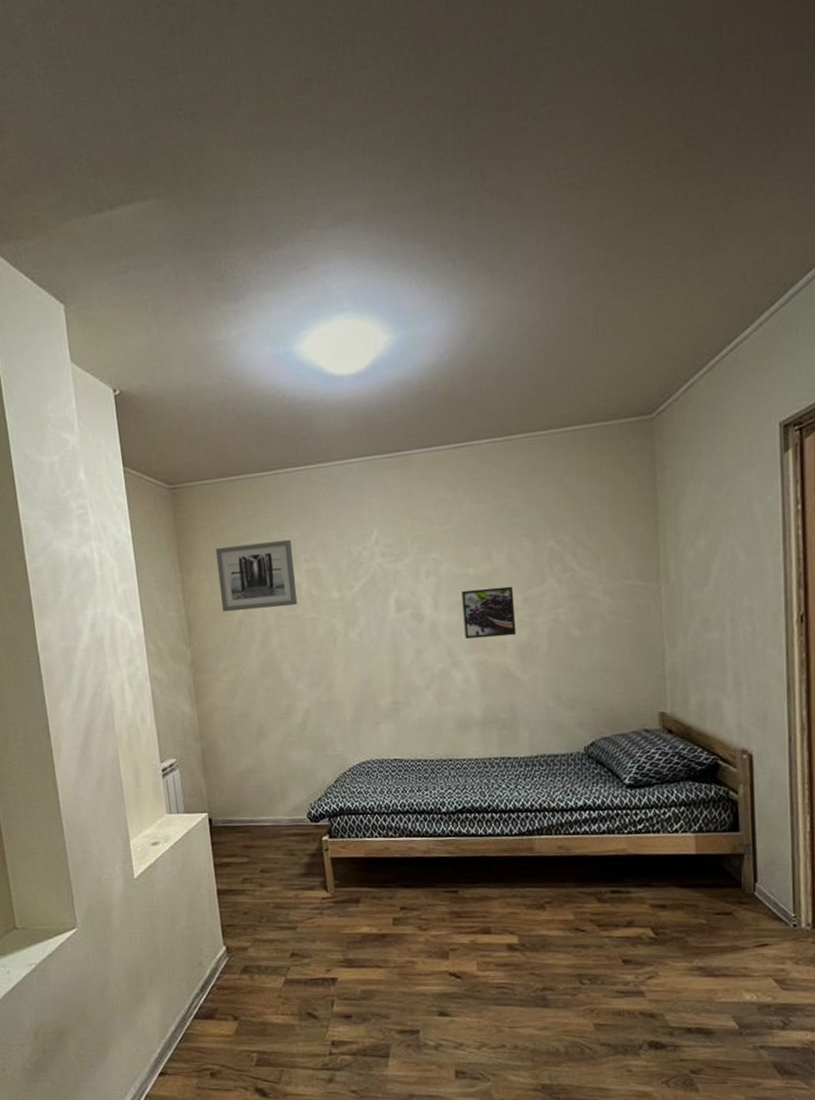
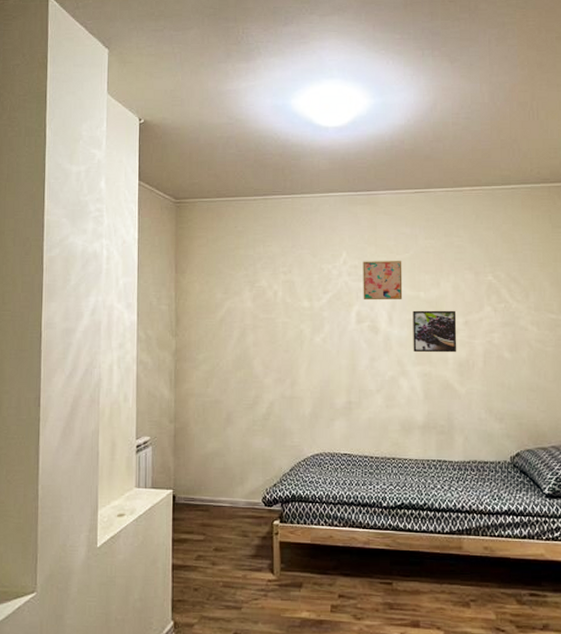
wall art: present [215,540,298,613] -> none [207,254,273,310]
wall art: none [398,533,449,584] -> present [363,261,403,301]

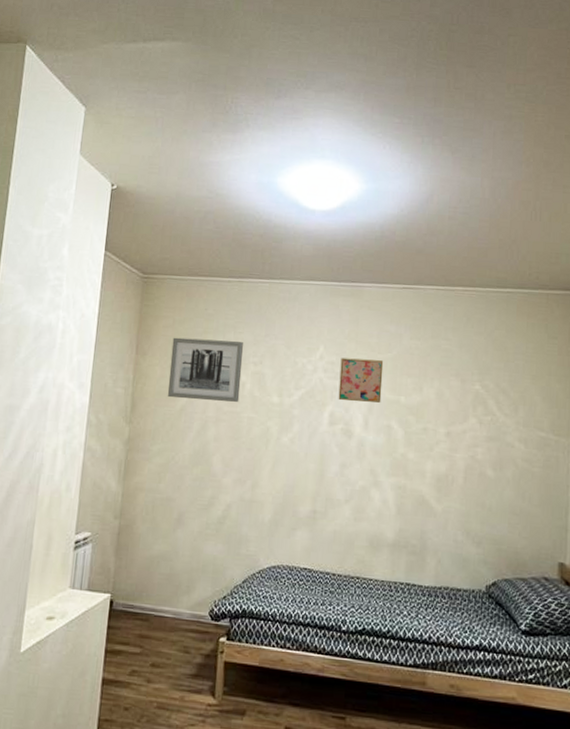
wall art: none [207,254,273,310] -> present [167,337,244,402]
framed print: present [413,310,457,353] -> none [388,415,438,466]

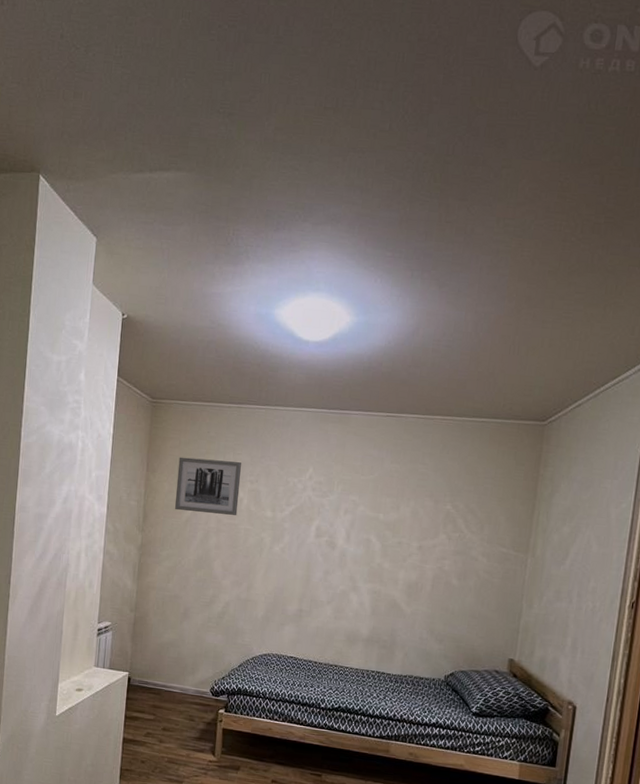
wall art: present [338,357,384,403] -> none [324,478,366,519]

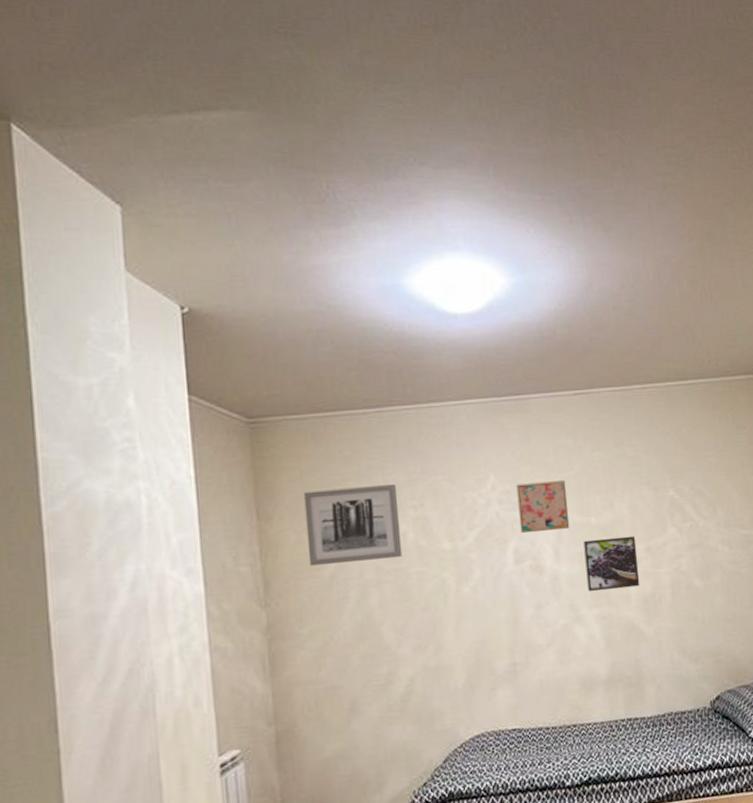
wall art: none [324,478,366,519] -> present [516,480,570,534]
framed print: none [366,530,412,575] -> present [583,535,640,592]

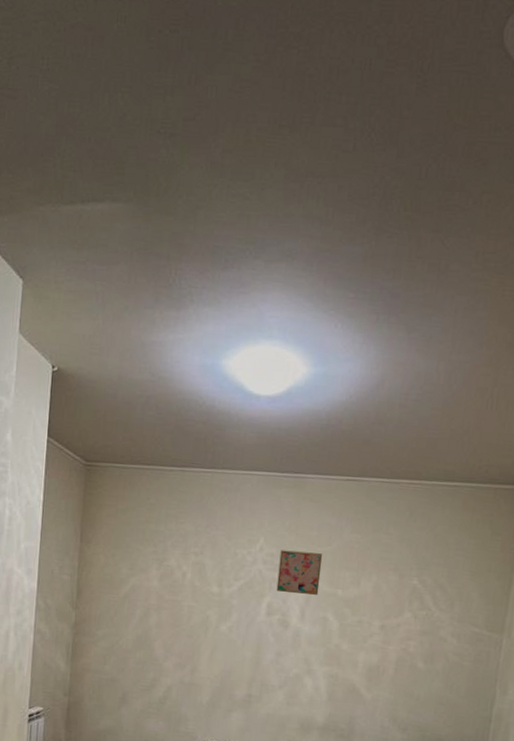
wall art: present [303,485,403,567] -> none [111,526,186,591]
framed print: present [583,535,640,592] -> none [322,608,374,657]

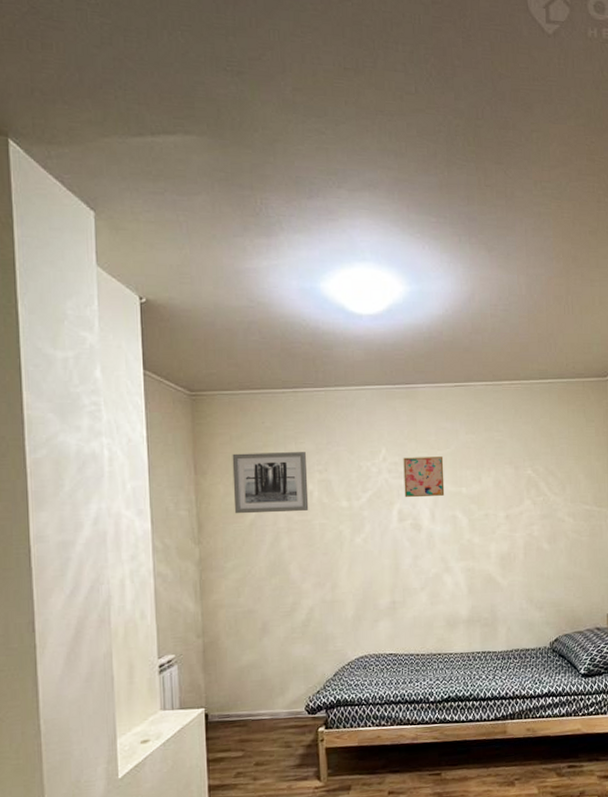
wall art: none [111,526,186,591] -> present [232,452,309,514]

